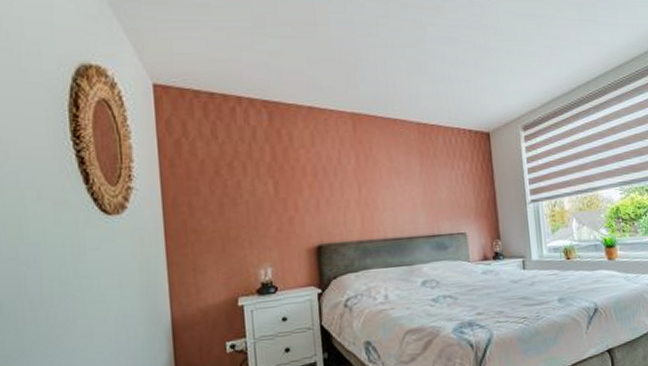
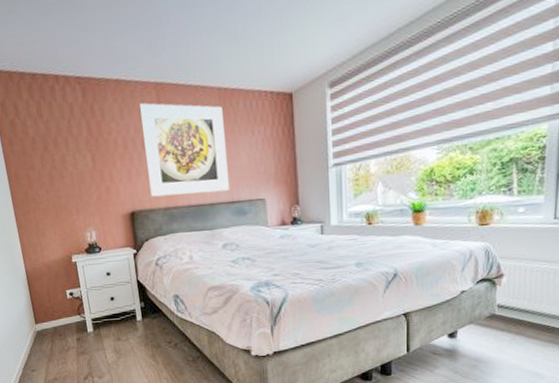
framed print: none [334,132,429,230] -> present [140,103,229,197]

